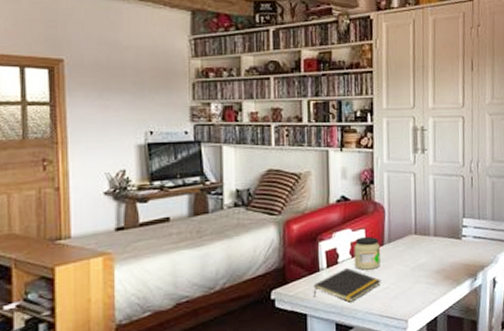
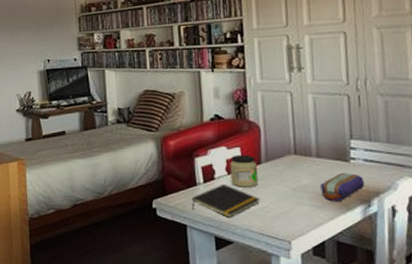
pencil case: none [436,249,473,278] -> present [320,172,365,202]

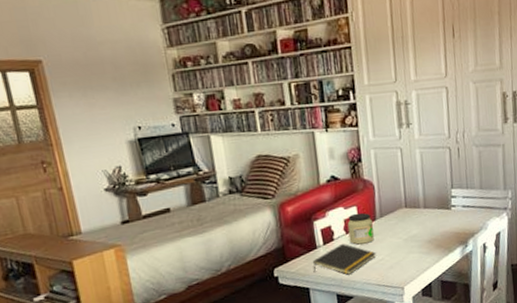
pencil case: present [320,172,365,202] -> none [427,219,463,247]

